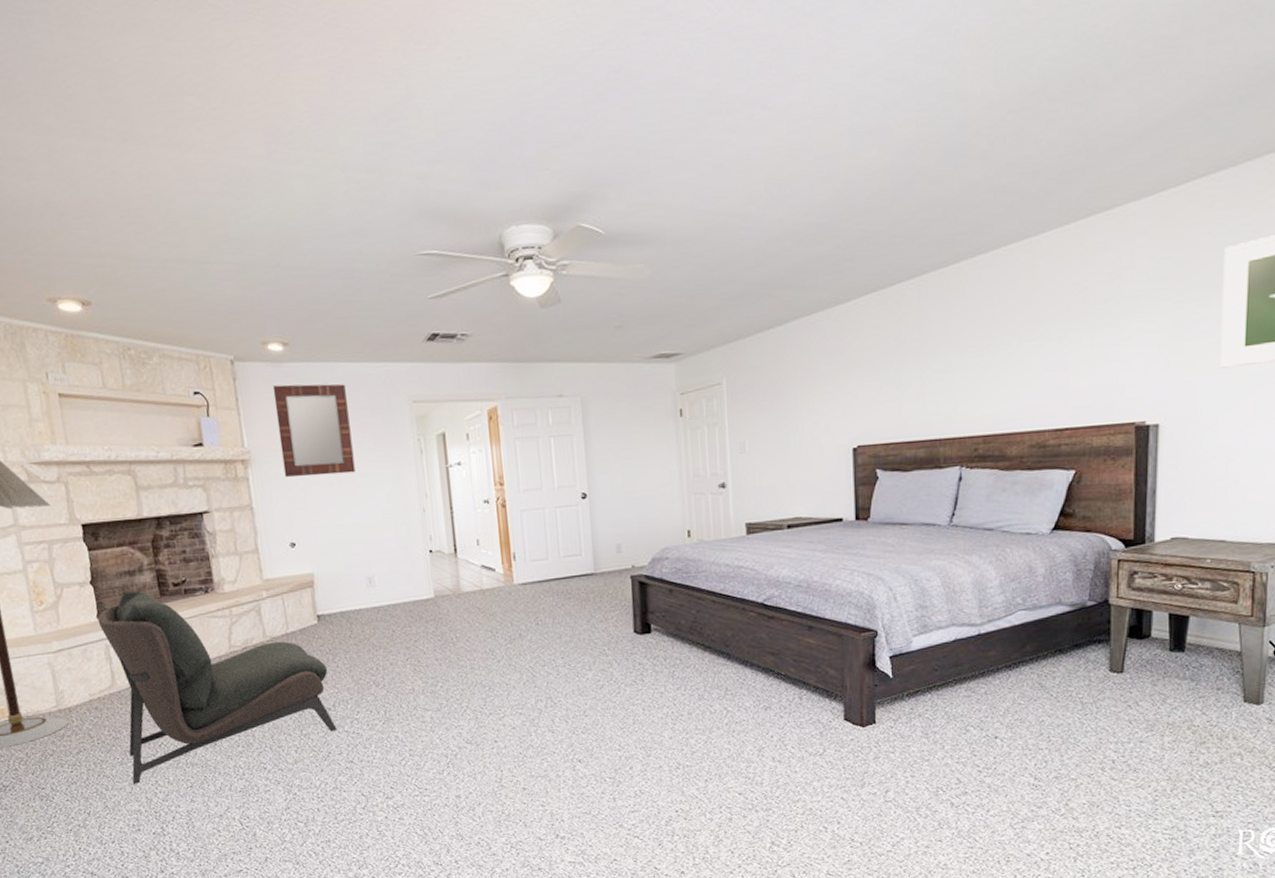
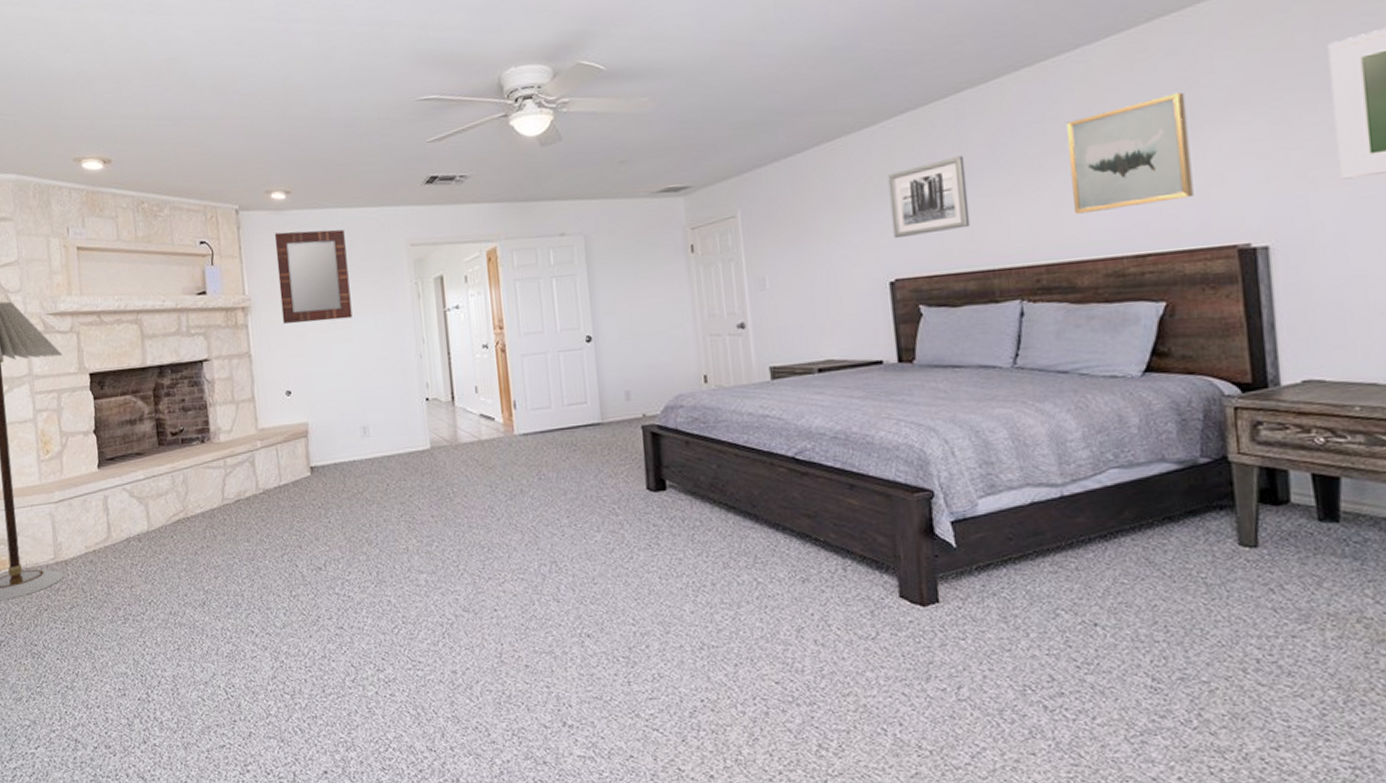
armless chair: present [97,590,337,784] -> none [98,439,327,644]
wall art: none [857,334,924,409] -> present [888,155,971,239]
wall art: none [1011,284,1108,392] -> present [1067,92,1194,215]

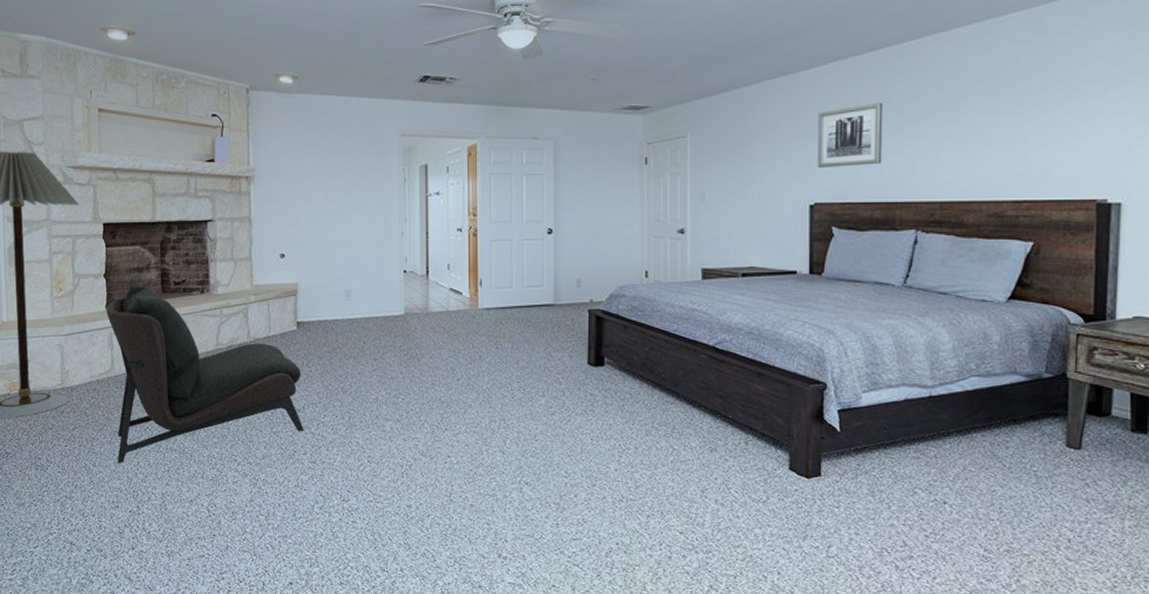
armless chair: none [98,439,327,644] -> present [106,285,304,463]
home mirror: present [274,229,353,324] -> none [280,113,345,195]
wall art: present [1067,92,1194,215] -> none [969,66,1070,162]

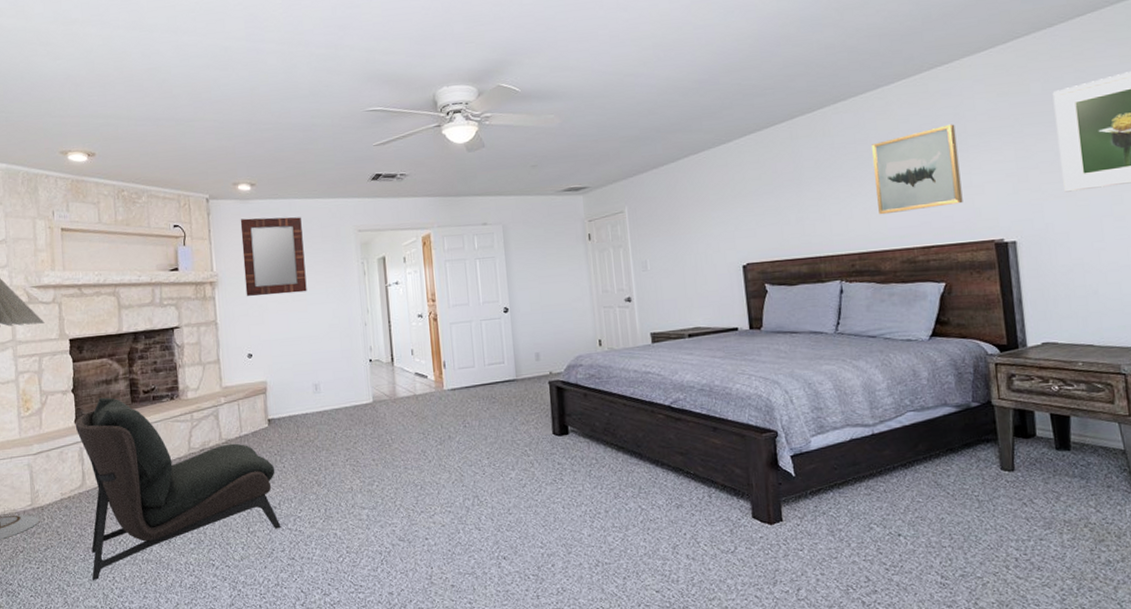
home mirror: none [280,113,345,195] -> present [240,217,307,296]
wall art: present [817,102,883,169] -> none [740,168,803,232]
wall art: none [969,66,1070,162] -> present [872,124,963,215]

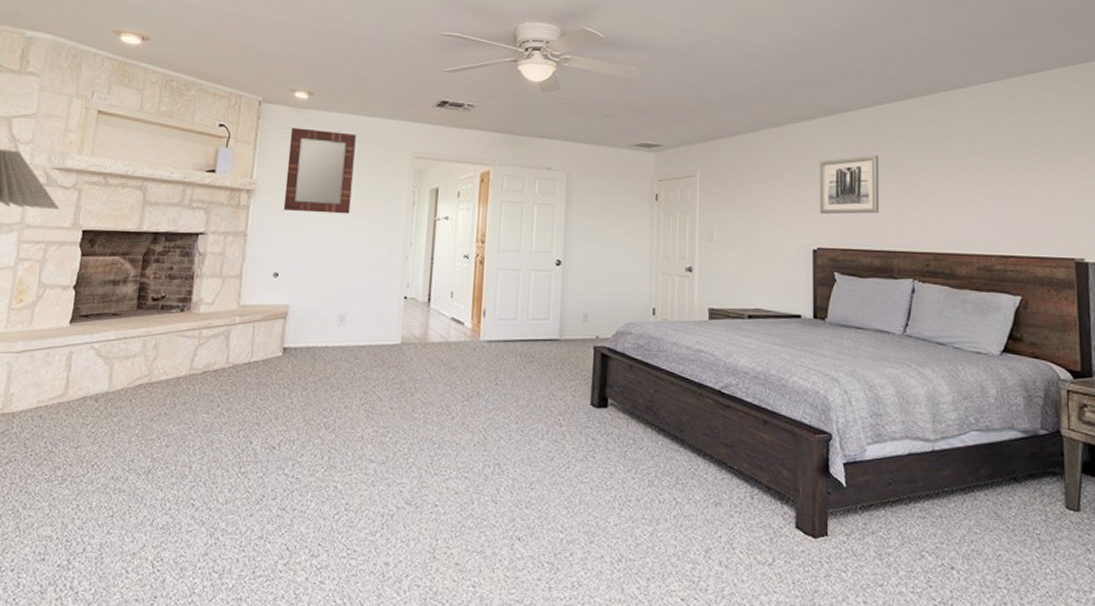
armless chair: present [75,397,281,580] -> none [53,299,282,506]
wall art: none [740,168,803,232] -> present [819,155,880,215]
wall art: present [872,124,963,215] -> none [957,133,1046,217]

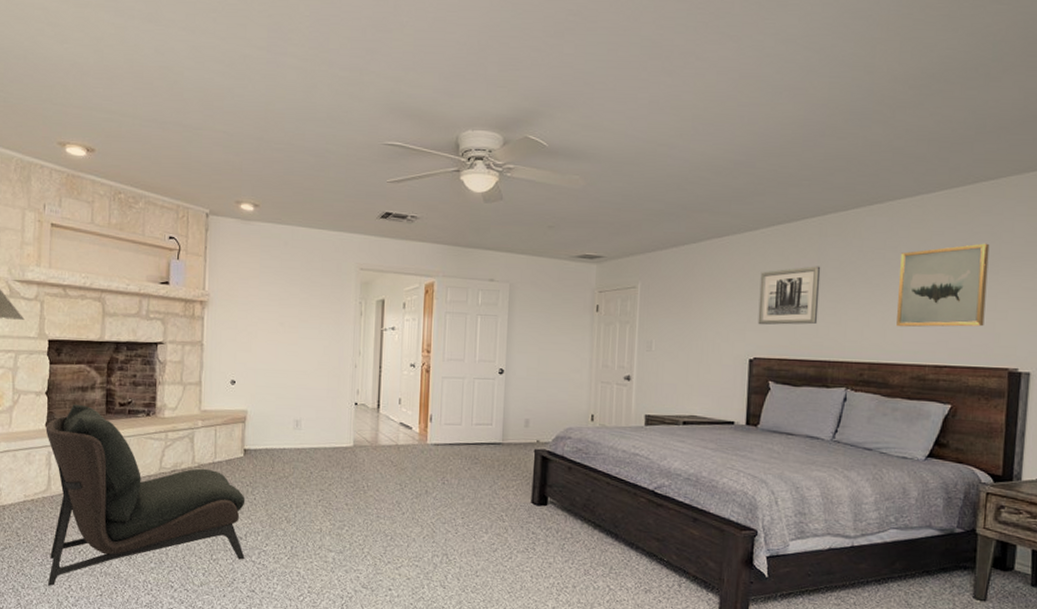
armless chair: none [53,299,282,506] -> present [45,404,246,586]
home mirror: present [283,127,356,214] -> none [236,240,303,325]
wall art: none [957,133,1046,217] -> present [896,243,990,328]

